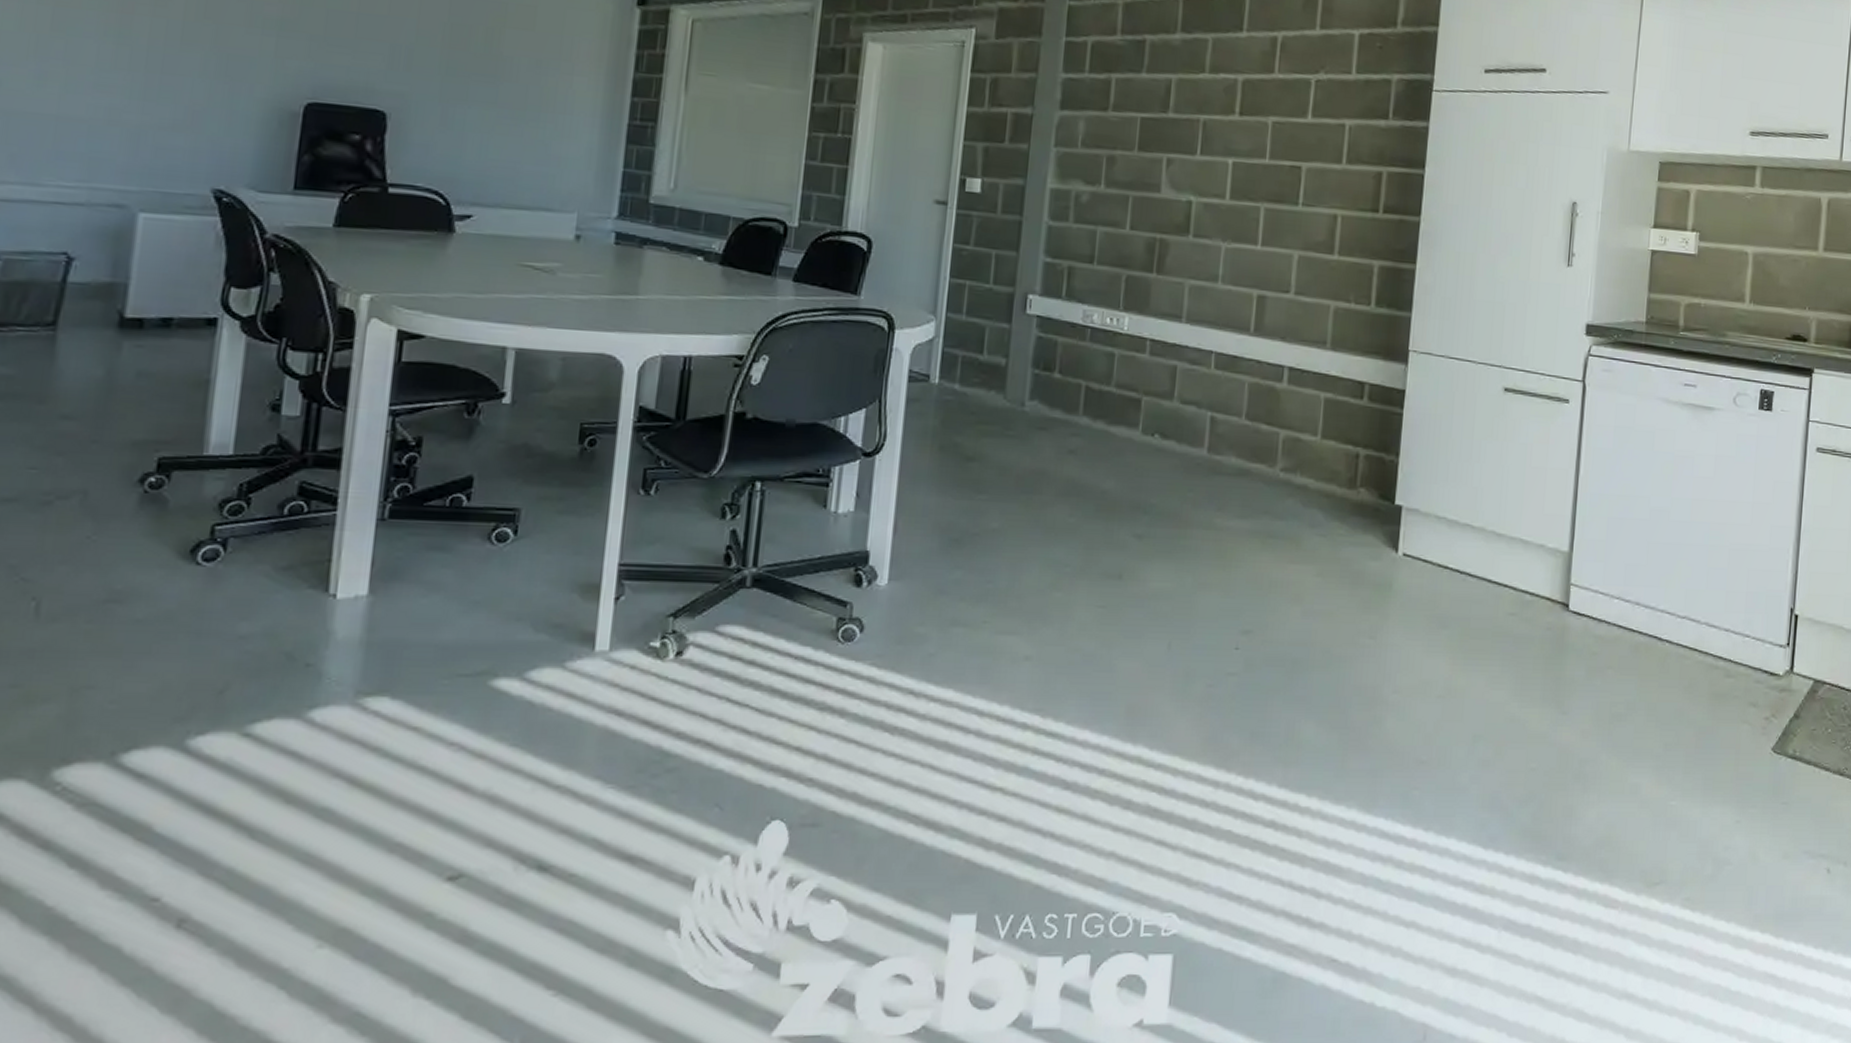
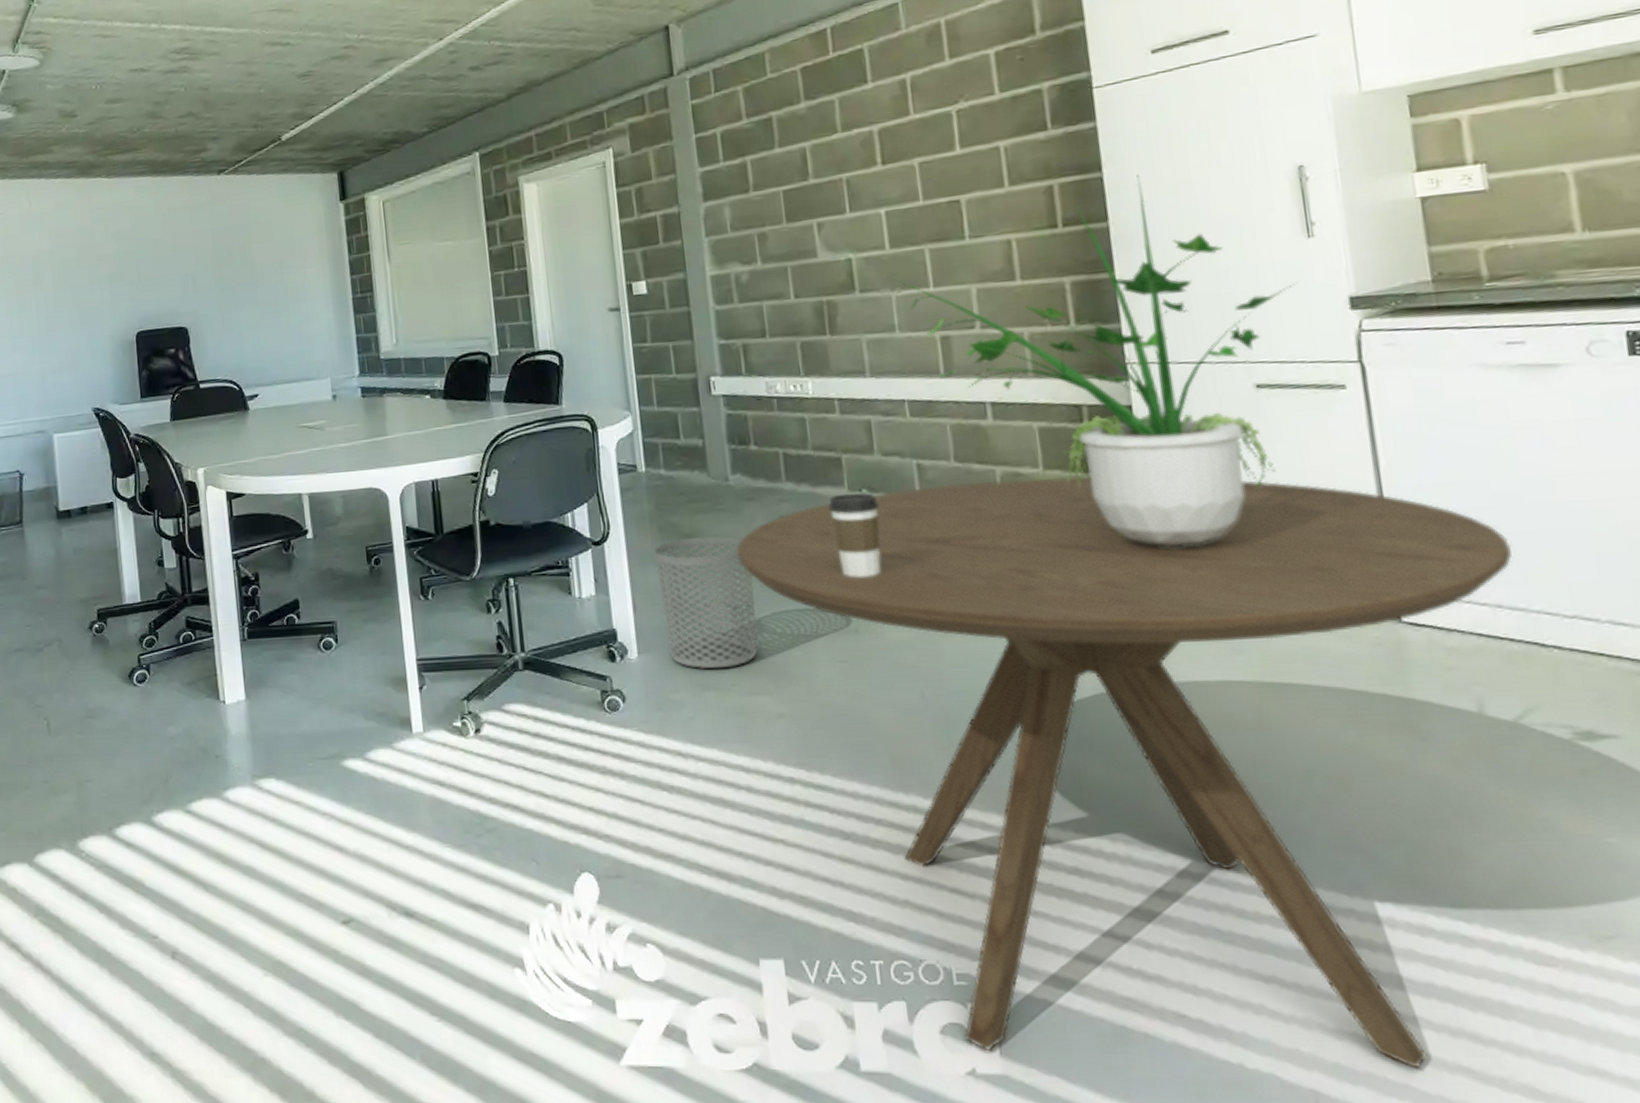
waste bin: none [923,461,1029,604] -> present [654,536,758,670]
dining table: none [1017,439,1656,1001] -> present [737,478,1512,1069]
coffee cup: none [1118,436,1167,523] -> present [828,493,881,578]
potted plant: none [1230,179,1553,526] -> present [898,175,1298,547]

